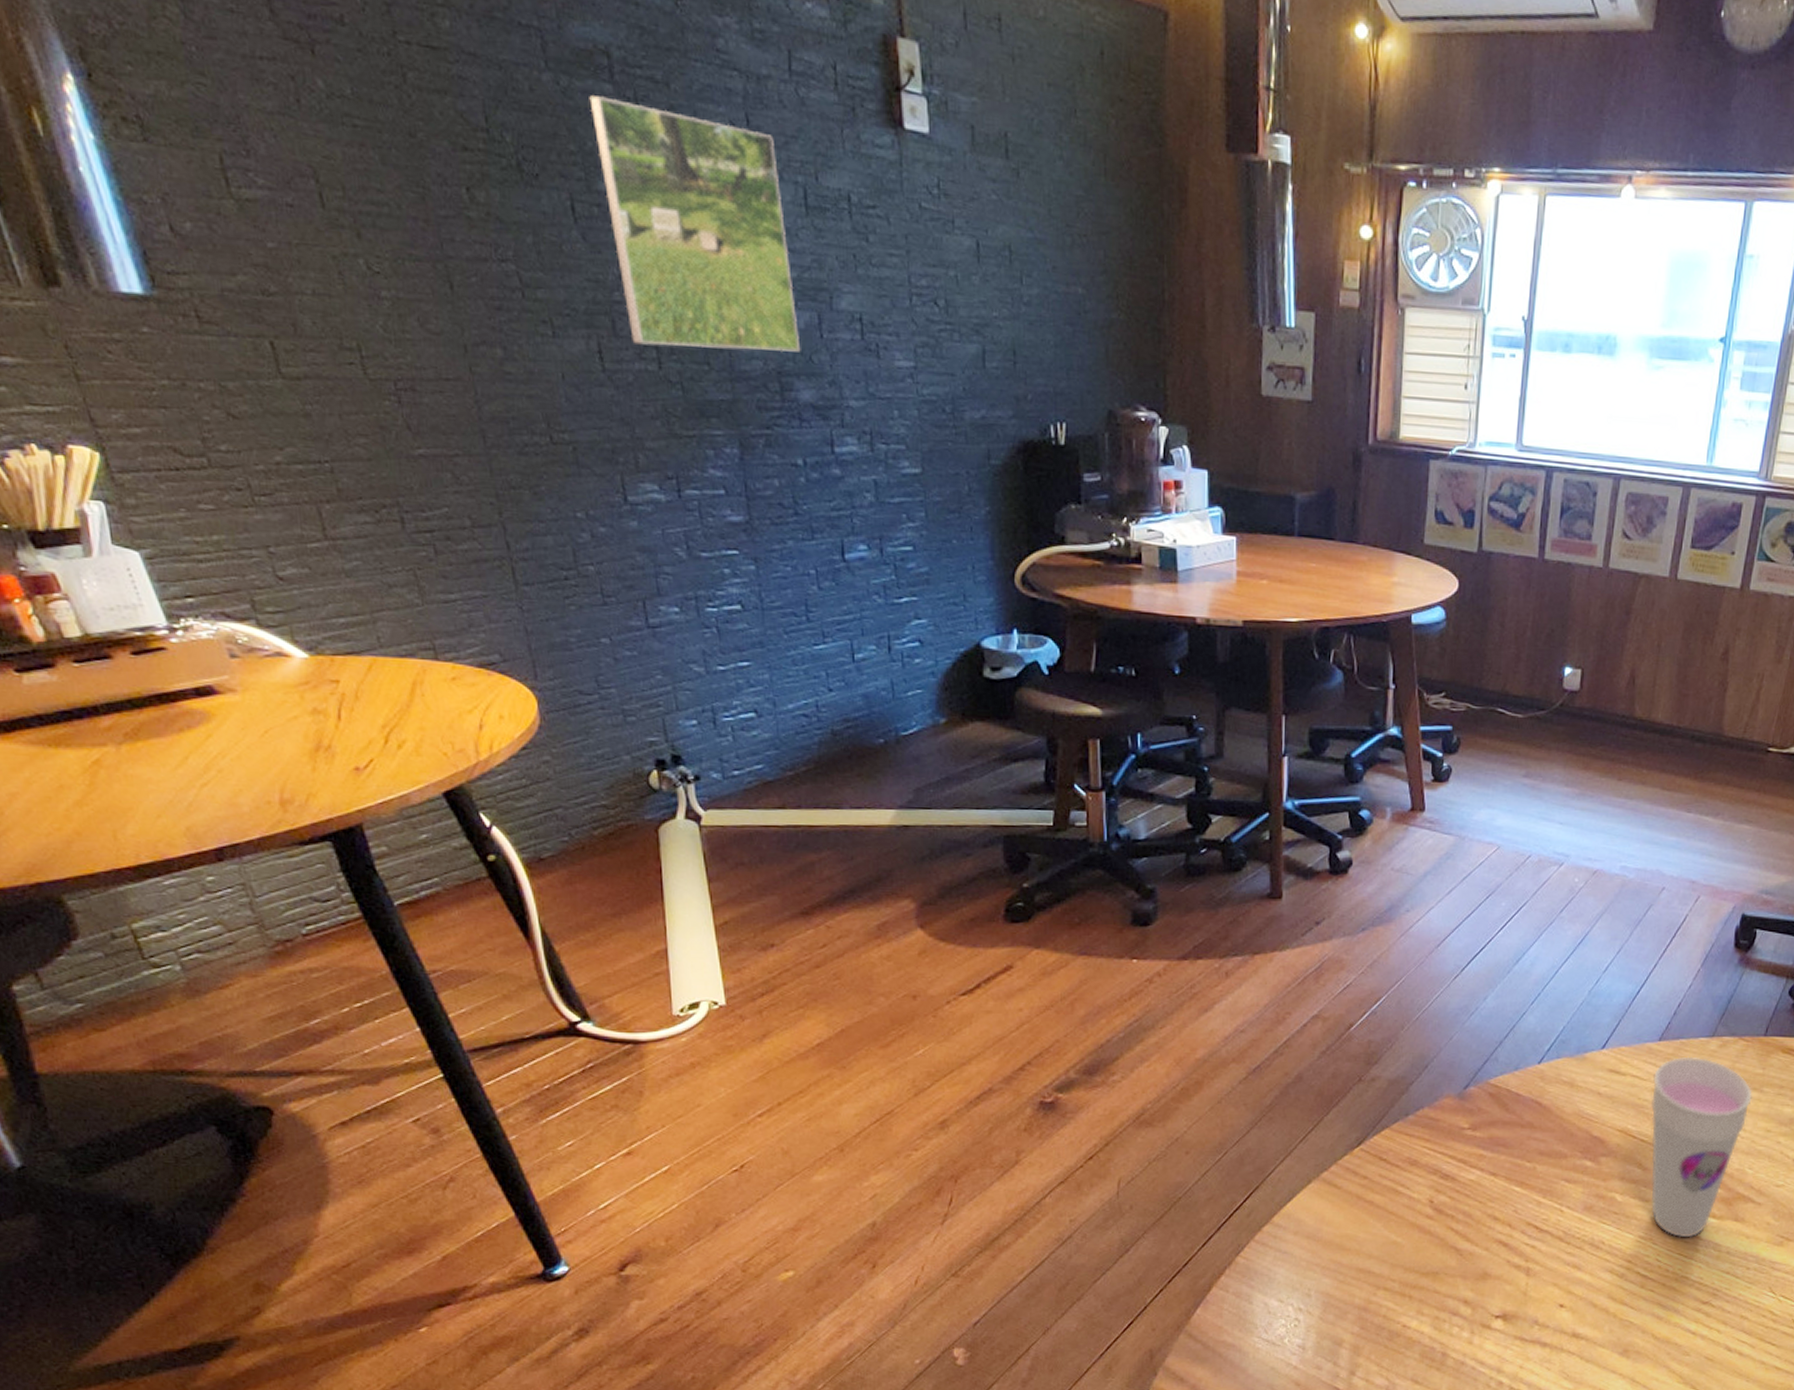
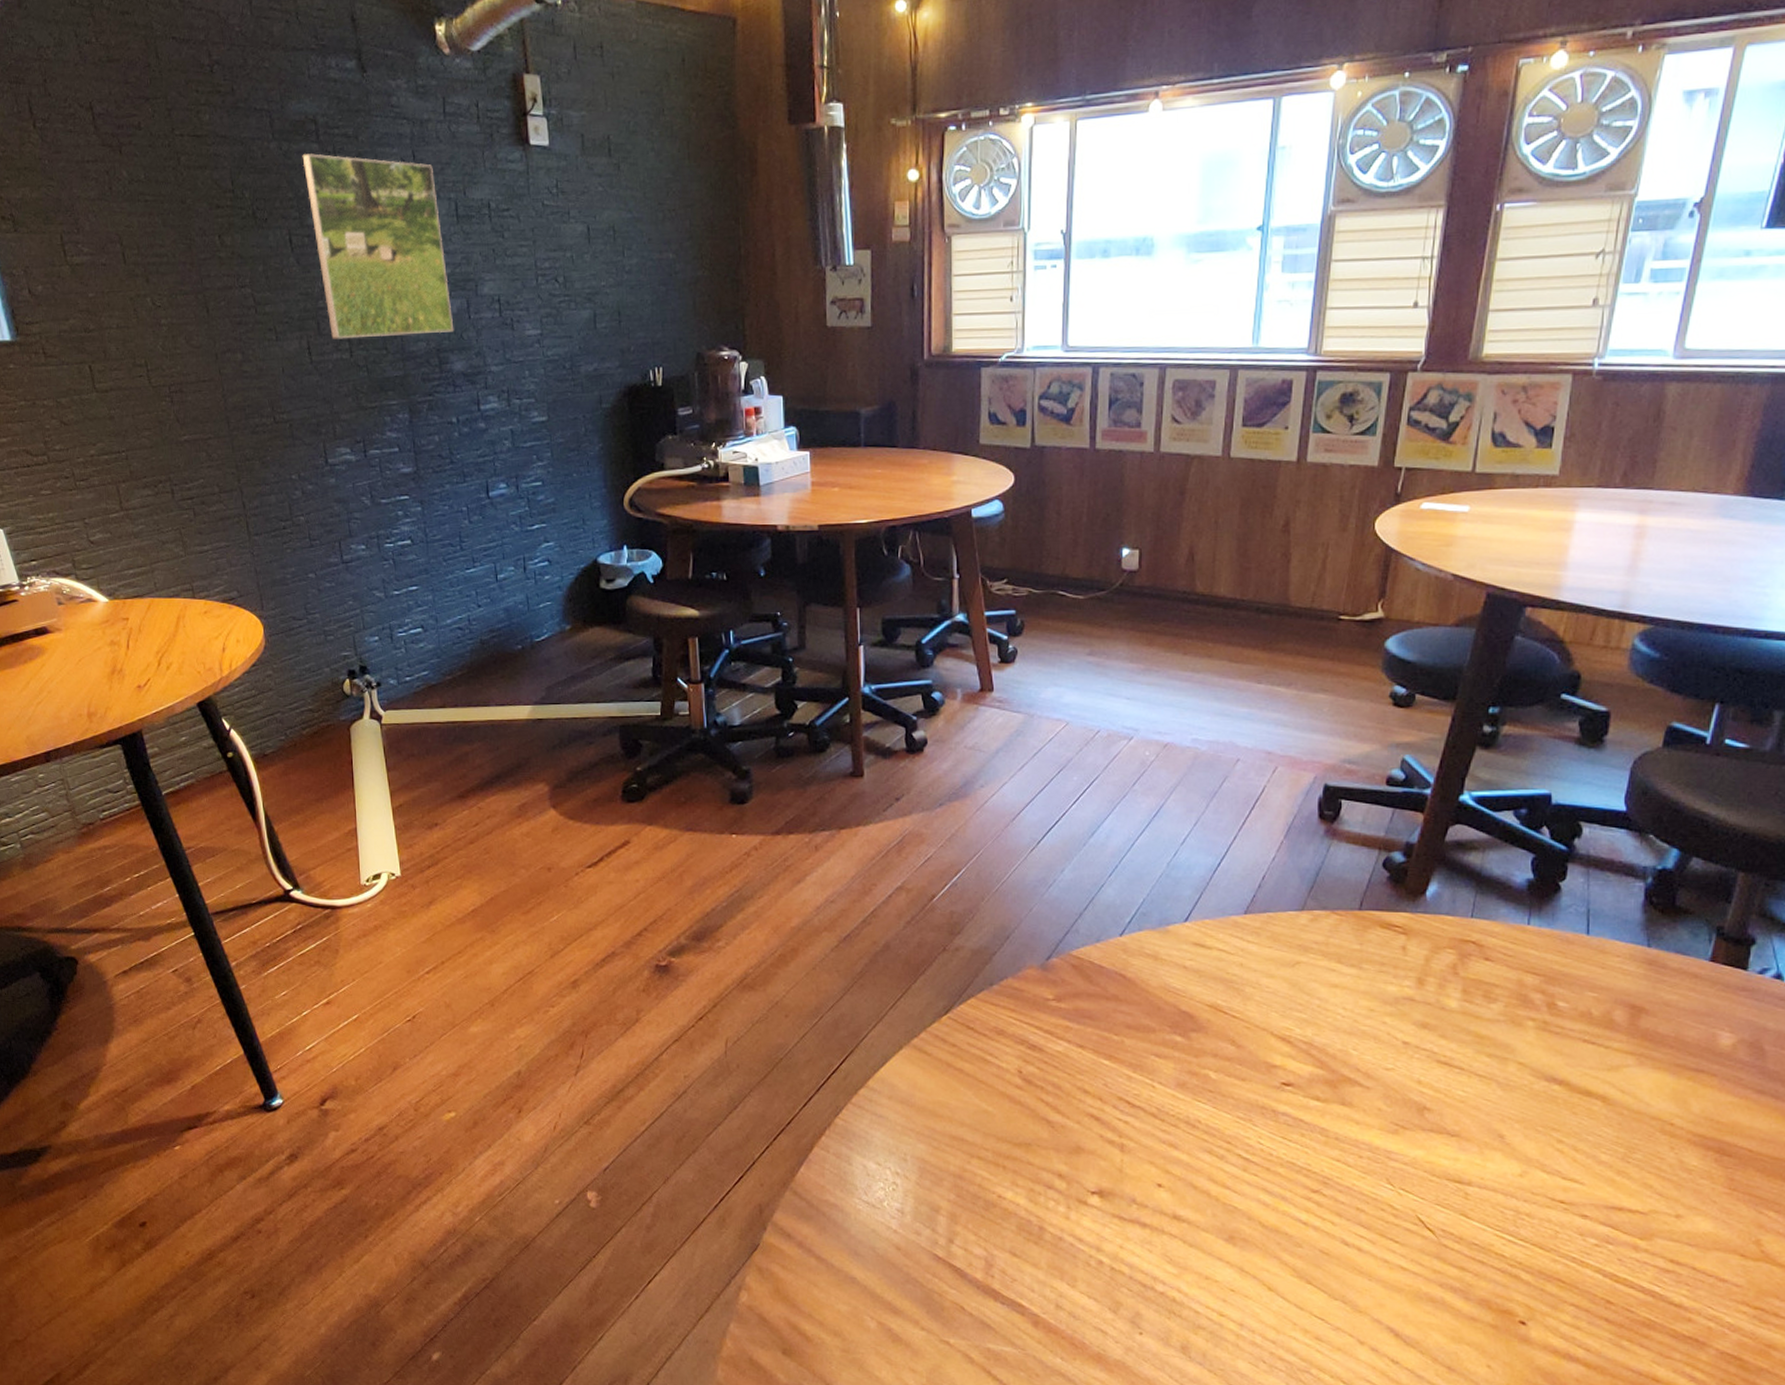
cup: present [1651,1056,1752,1238] -> none [1241,930,1351,1121]

